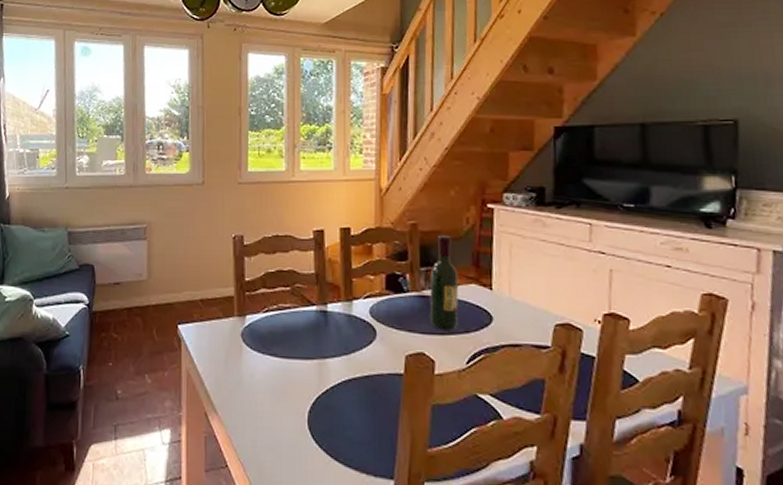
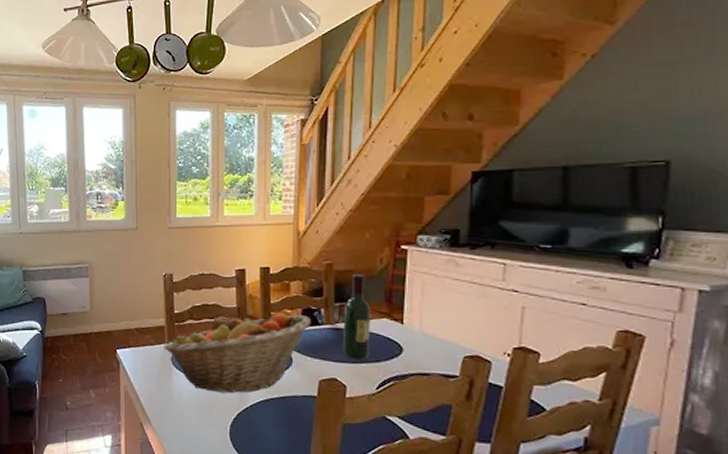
fruit basket: none [233,279,396,374] -> present [164,313,312,394]

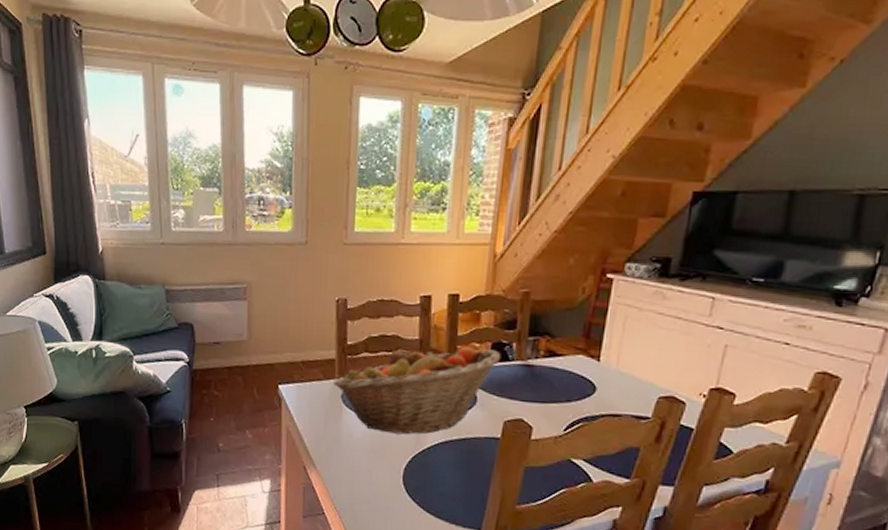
wine bottle: present [342,273,371,360] -> none [532,304,567,399]

